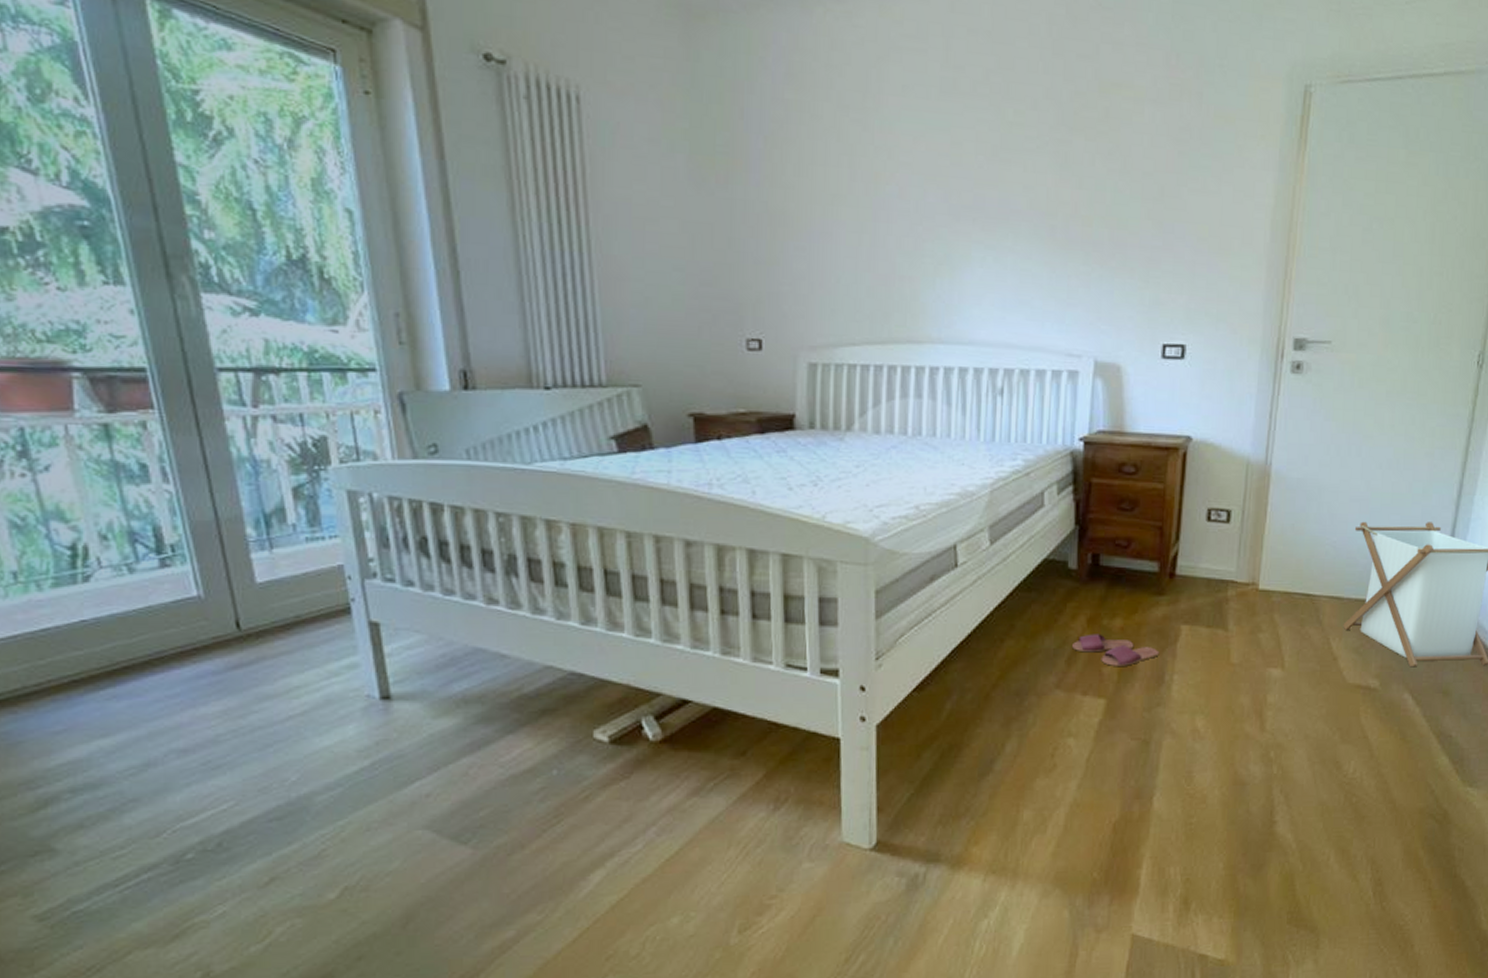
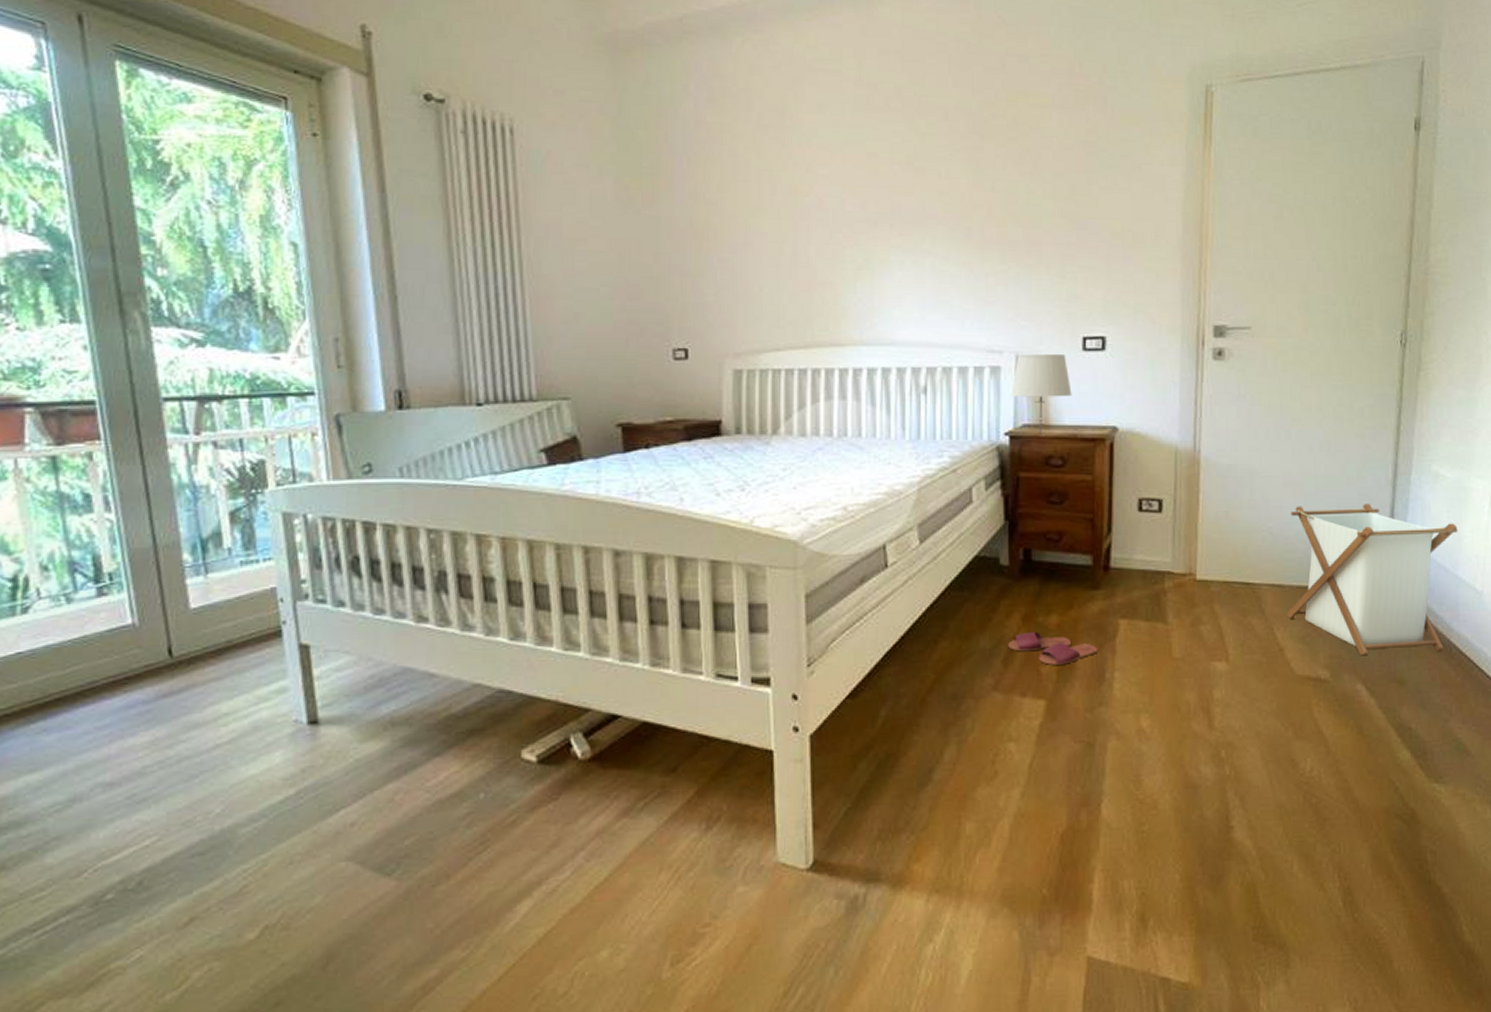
table lamp: none [1088,359,1149,441] -> present [1011,354,1072,434]

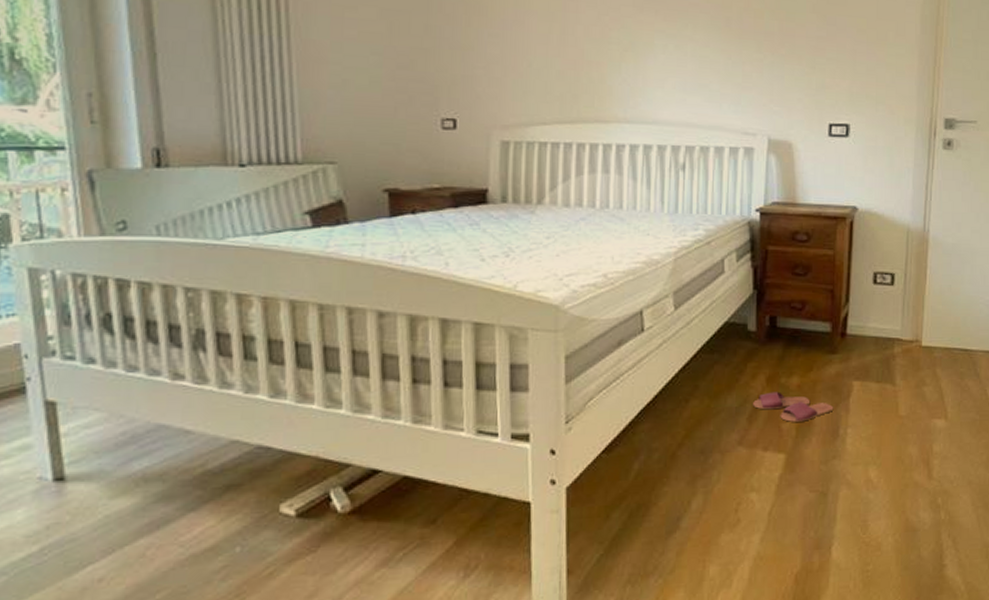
table lamp: present [1011,354,1072,434] -> none [763,137,818,212]

